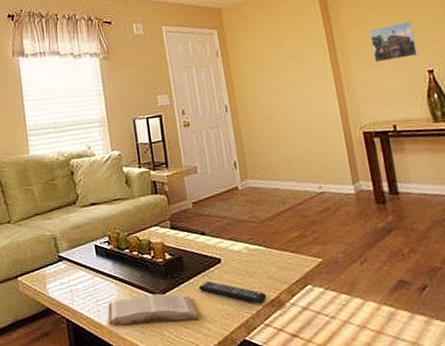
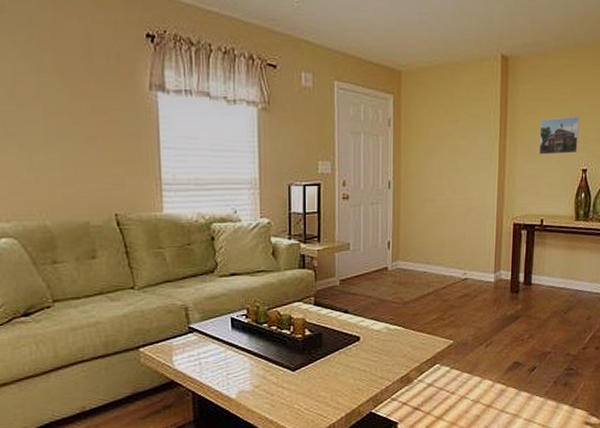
book: present [108,293,199,325] -> none [237,368,330,398]
remote control: present [198,280,267,304] -> none [334,357,398,380]

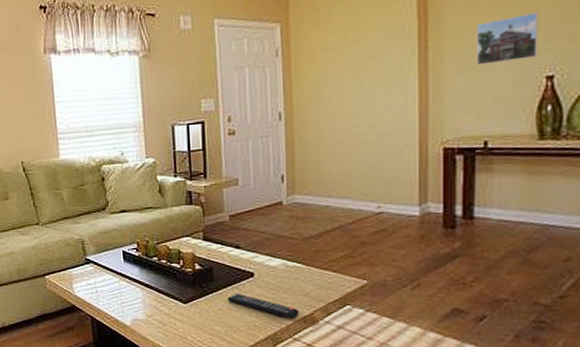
remote control: none [334,357,398,380] -> present [227,293,300,319]

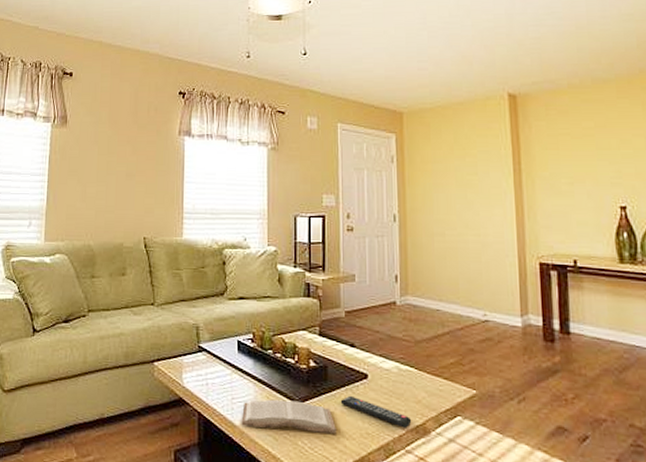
book: none [131,301,224,328] -> present [241,399,336,434]
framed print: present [476,11,539,66] -> none [560,150,613,191]

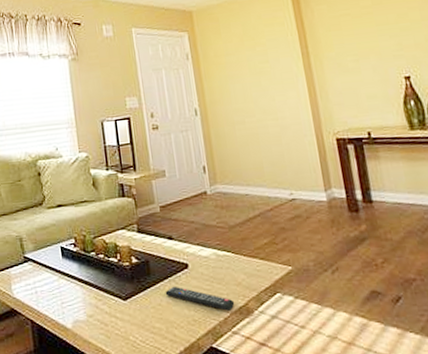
book: present [241,399,336,434] -> none [72,297,165,328]

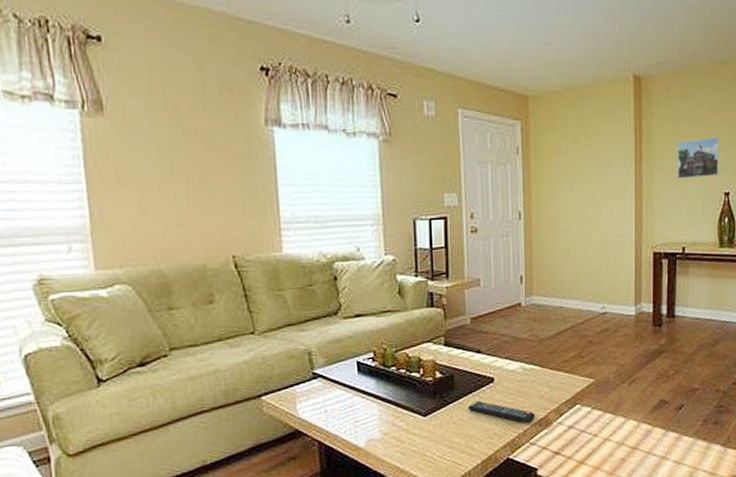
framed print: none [343,25,395,68] -> present [677,136,720,179]

